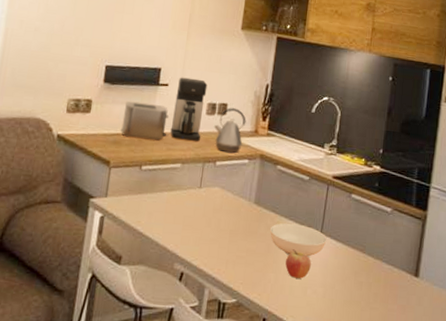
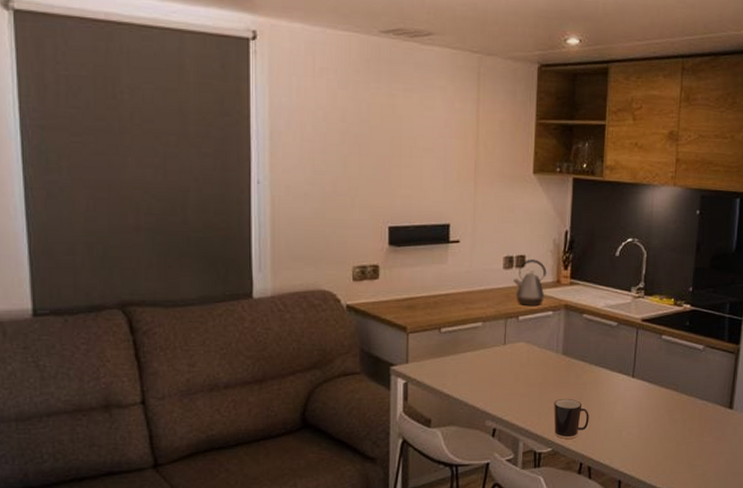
toaster: present [120,101,170,141] -> none [413,262,465,301]
coffee maker: present [170,77,208,142] -> none [467,231,502,299]
mug: none [240,249,276,291] -> present [553,399,589,439]
bowl: present [269,222,327,257] -> none [580,370,639,401]
fruit: present [285,249,311,279] -> none [599,395,625,422]

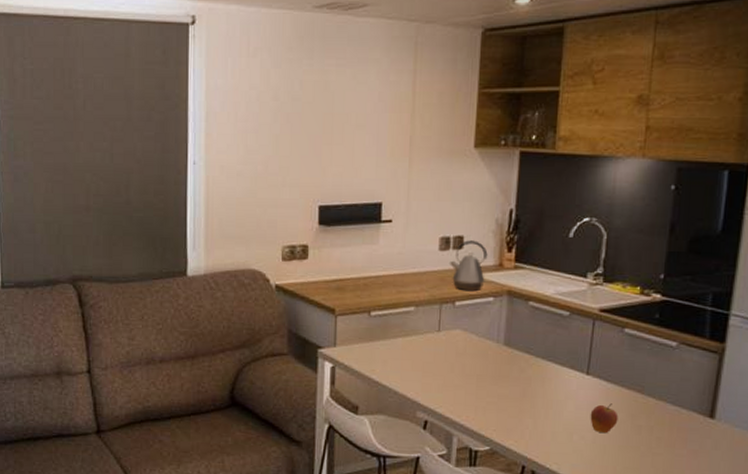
mug: present [553,399,589,439] -> none [492,394,534,438]
fruit: none [636,401,659,429] -> present [590,403,618,434]

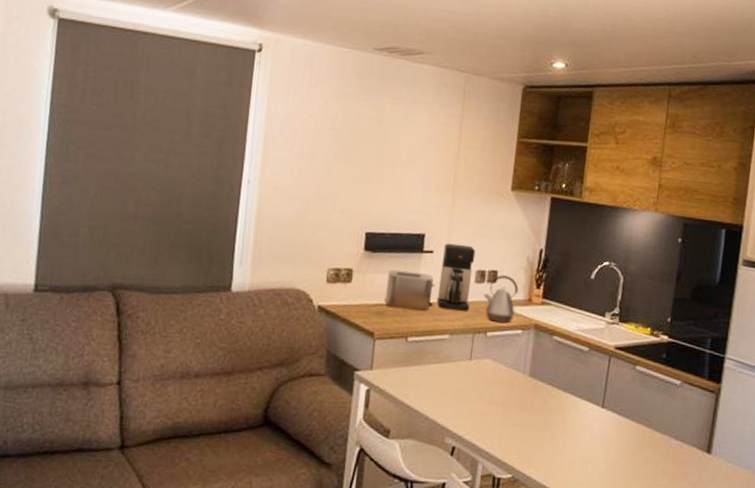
toaster: none [342,242,397,284] -> present [383,269,436,311]
coffee maker: none [399,210,438,282] -> present [436,243,476,312]
fruit: present [590,403,618,434] -> none [603,436,629,465]

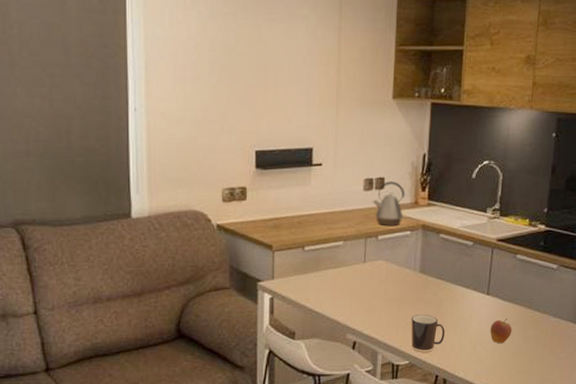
toaster: present [383,269,436,311] -> none [278,184,327,221]
coffee maker: present [436,243,476,312] -> none [329,155,362,219]
mug: none [515,423,554,467] -> present [411,315,445,352]
fruit: none [603,436,629,465] -> present [490,318,512,344]

